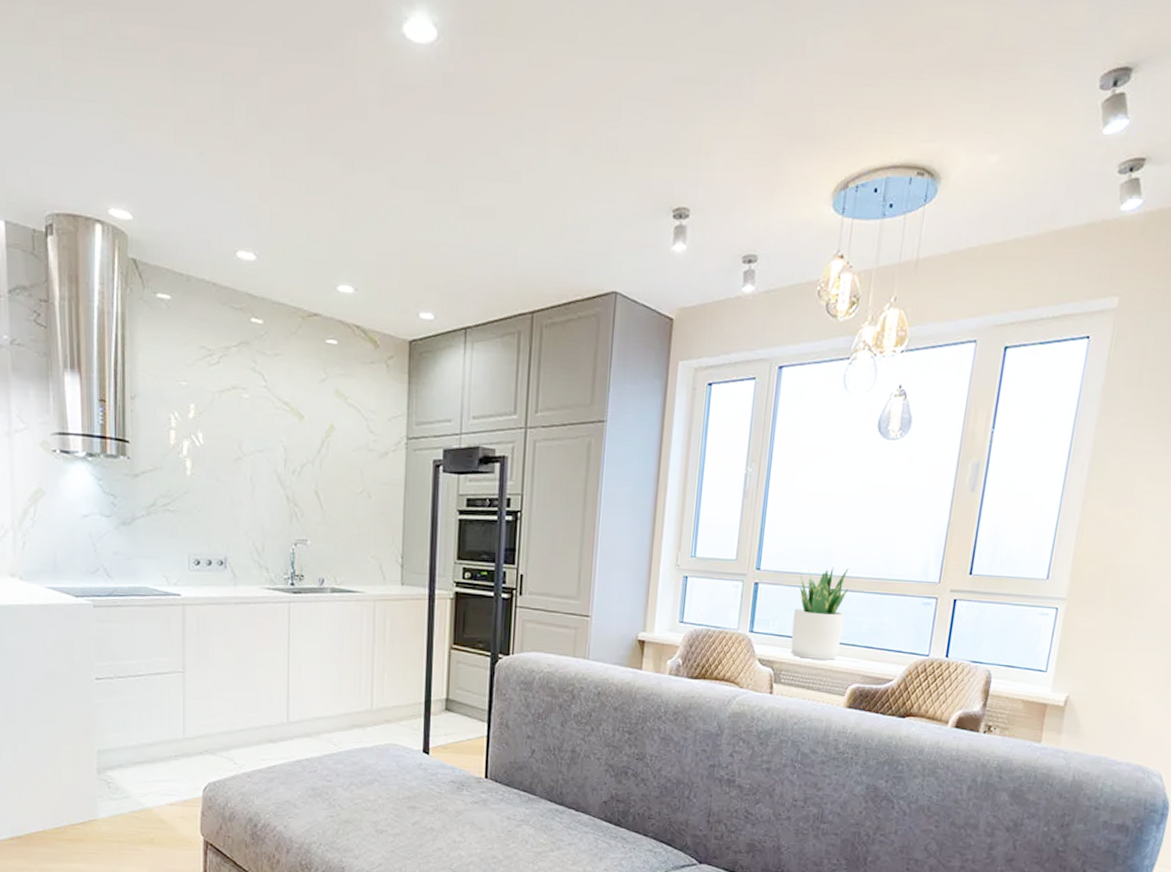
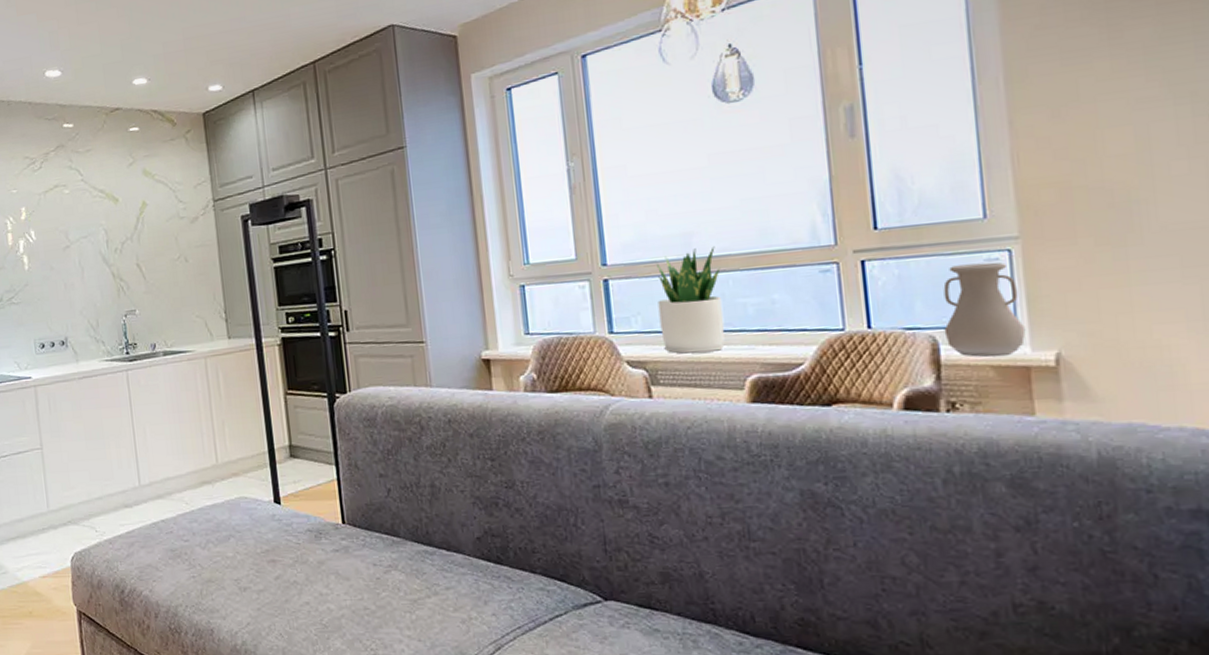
vase: none [997,615,1055,694] -> present [943,262,1026,358]

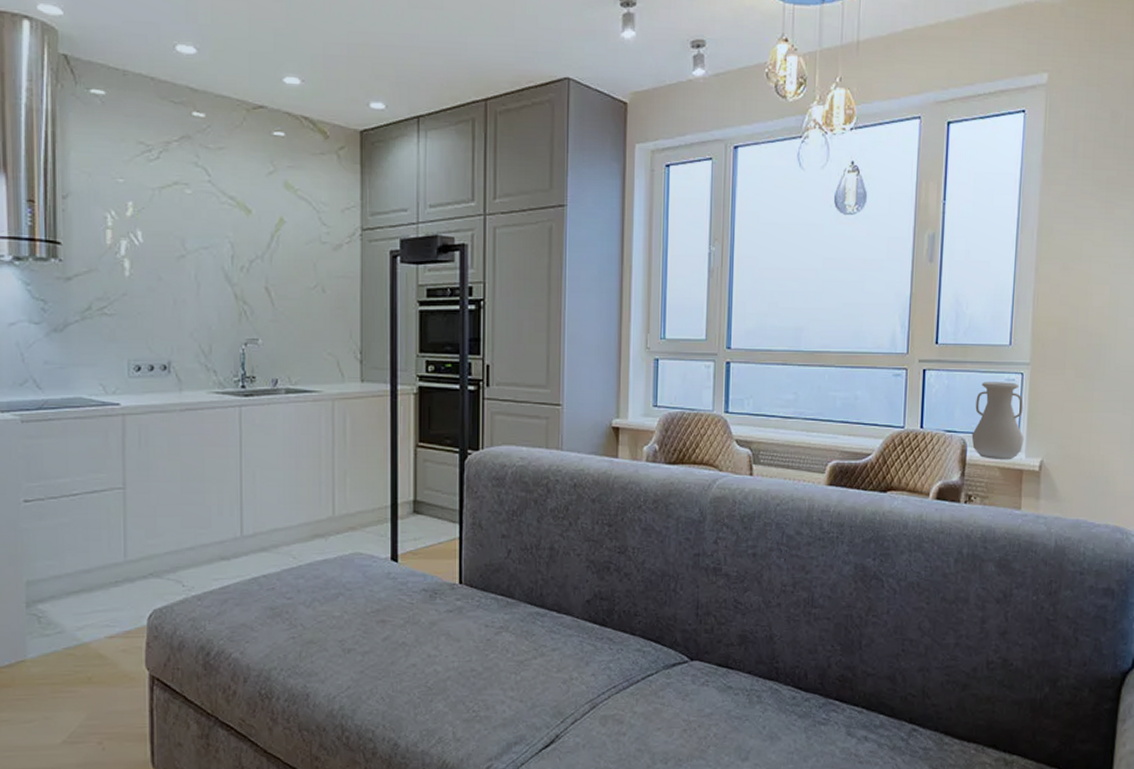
planter: present [657,246,725,354] -> none [767,342,820,437]

